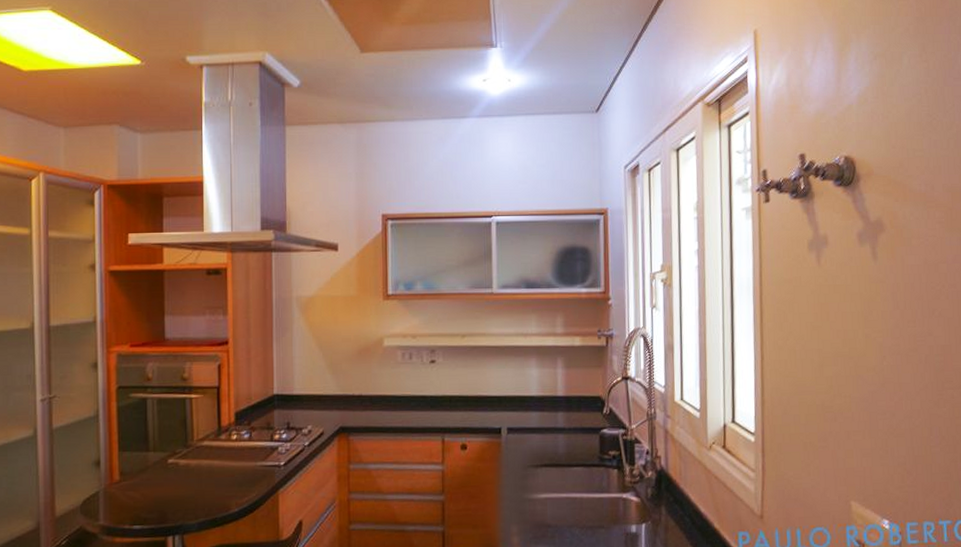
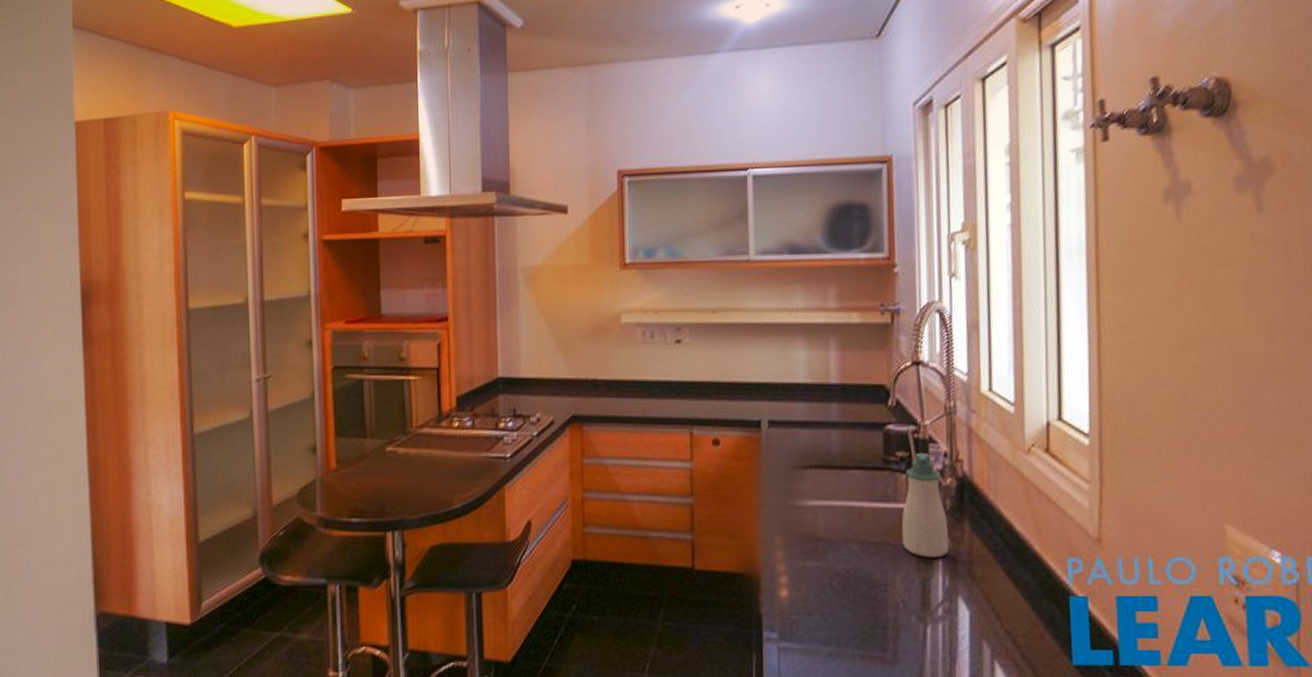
soap bottle: none [613,451,650,538] -> present [901,452,949,558]

